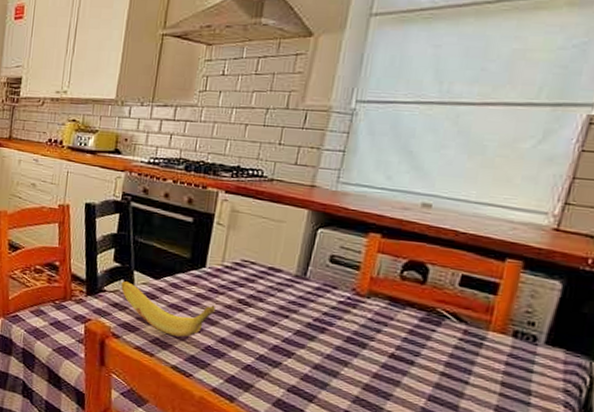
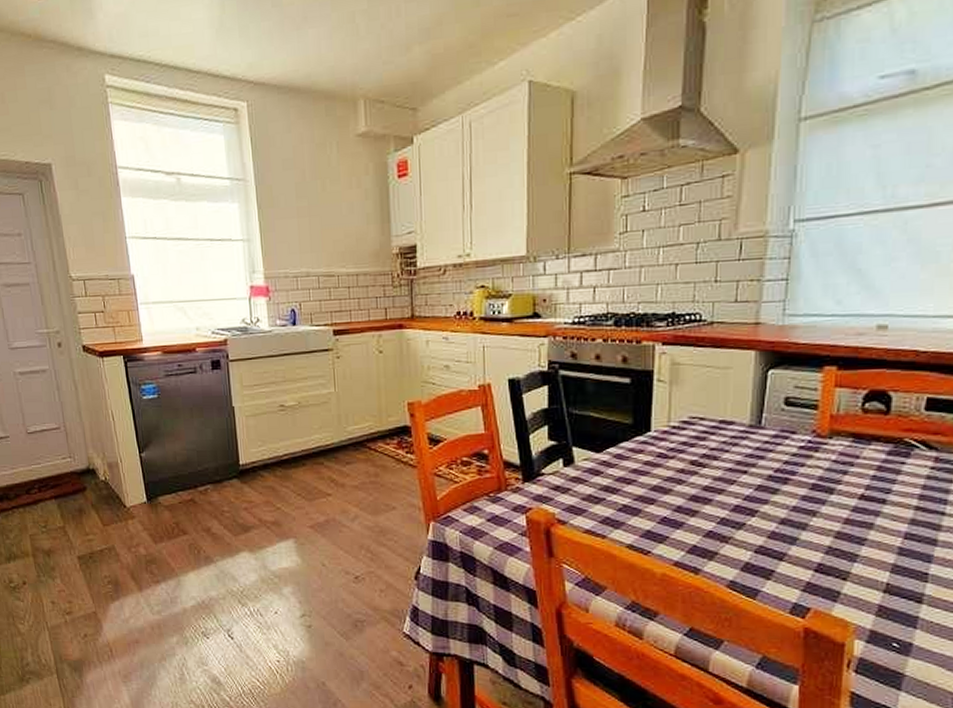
banana: present [120,281,215,337] -> none [559,460,667,512]

